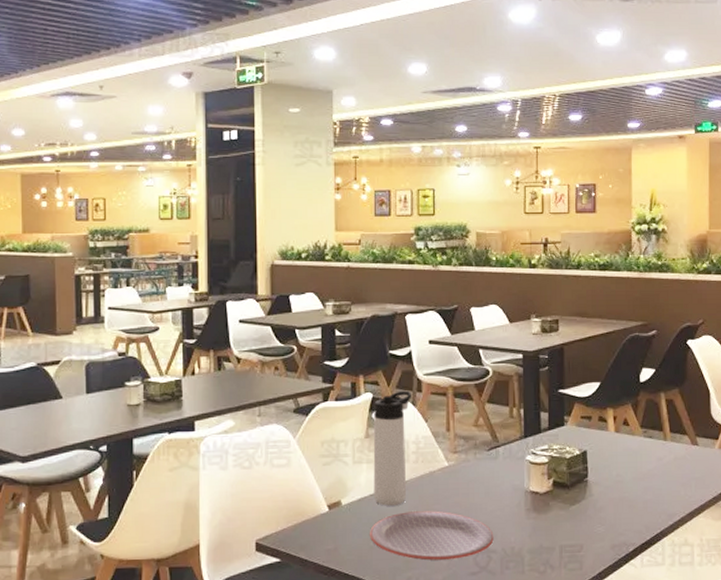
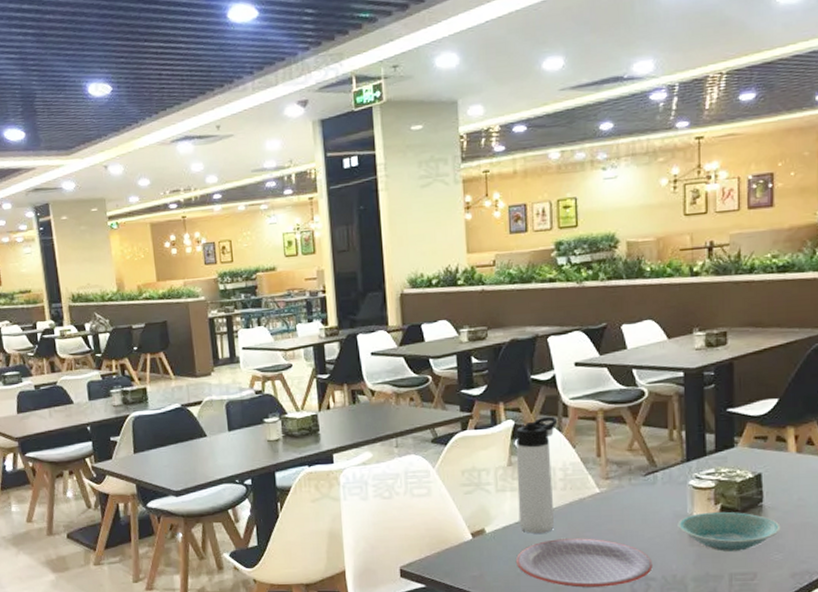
bowl: none [516,486,603,524] -> present [677,511,781,551]

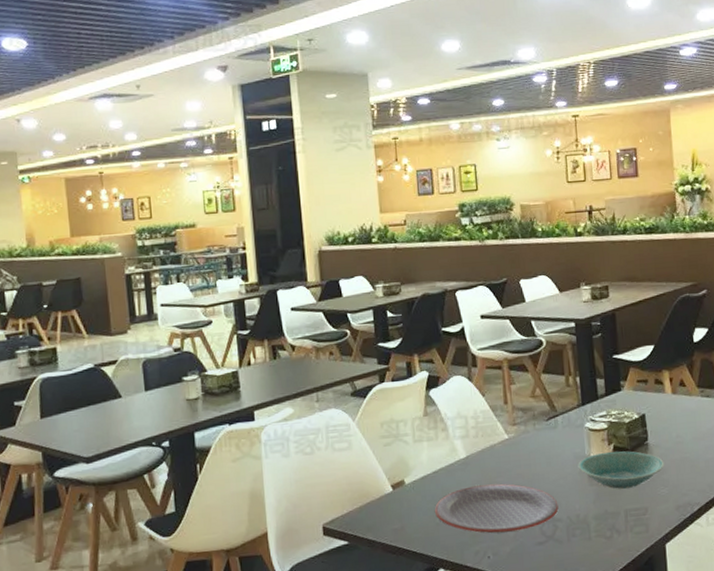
thermos bottle: present [516,416,558,534] -> none [430,366,469,482]

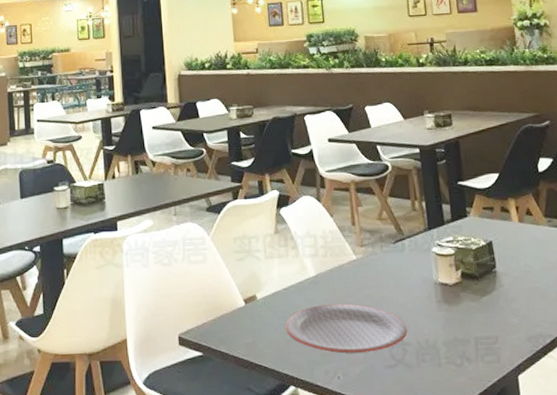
bowl: present [578,451,665,489] -> none [426,277,514,316]

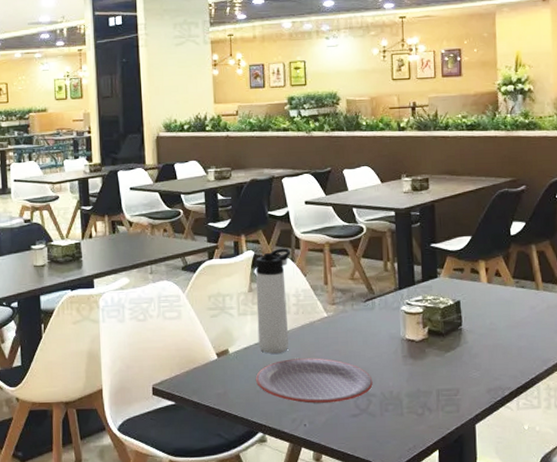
thermos bottle: none [281,187,319,300] -> present [256,248,291,354]

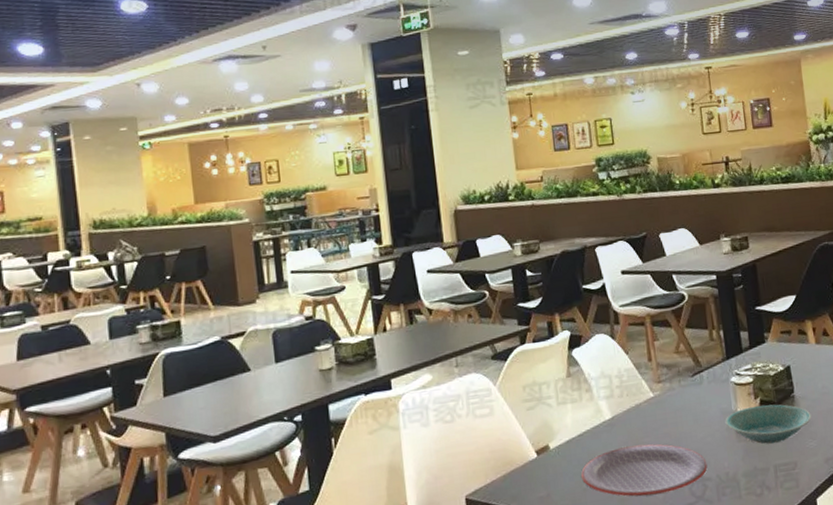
thermos bottle: present [256,248,291,354] -> none [572,324,615,445]
bowl: none [393,334,477,370] -> present [725,404,812,444]

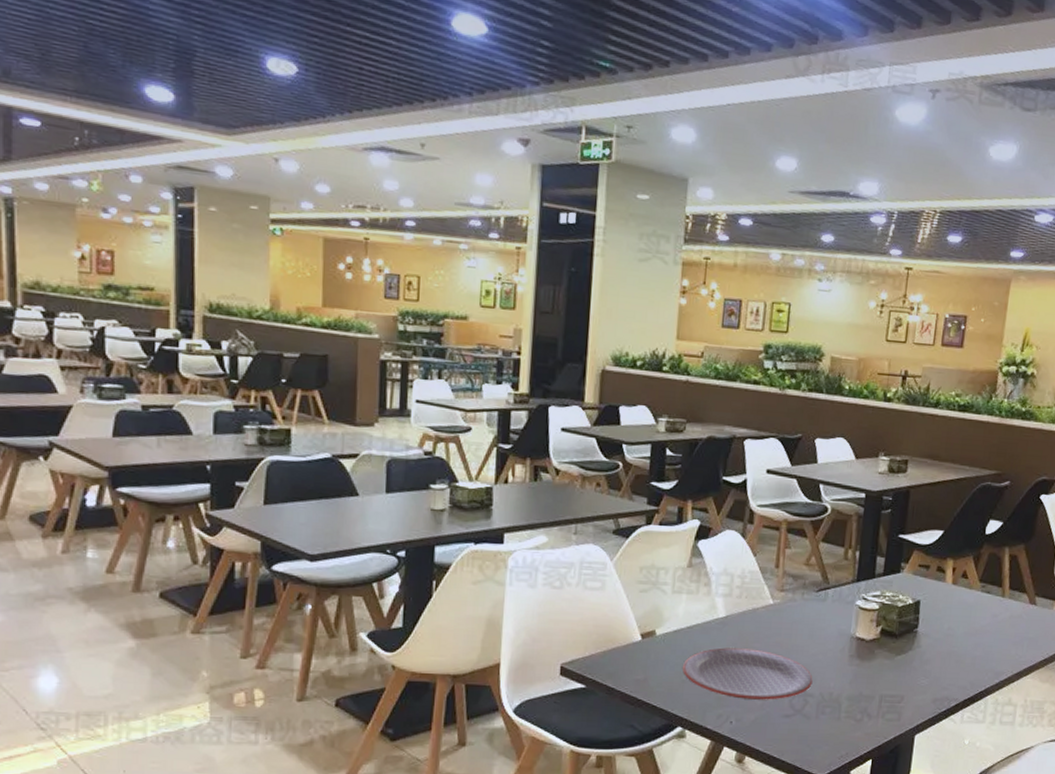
bowl: present [725,404,812,444] -> none [840,633,930,674]

